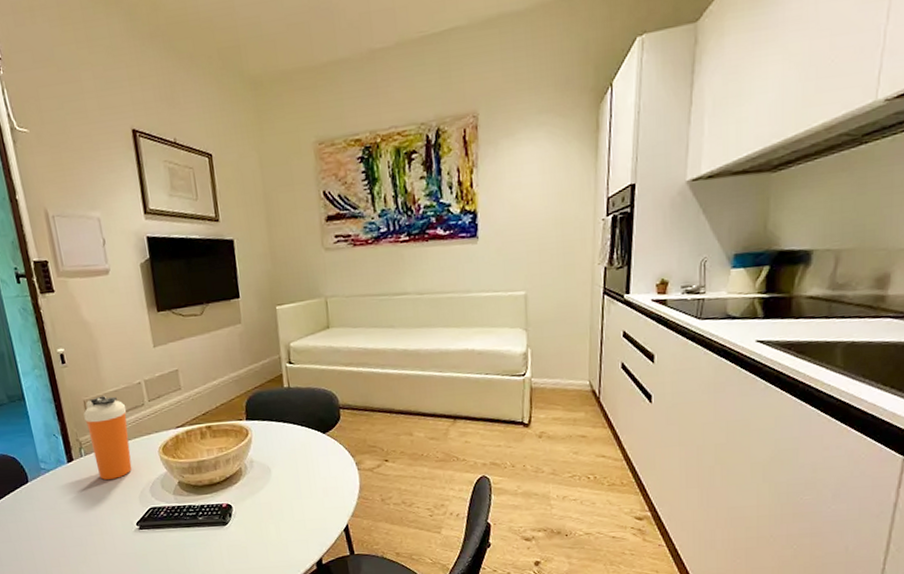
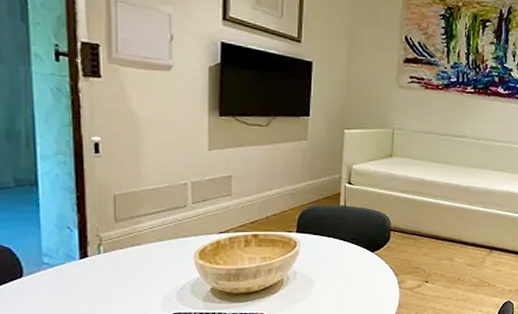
shaker bottle: present [83,396,132,480] -> none [111,192,165,280]

